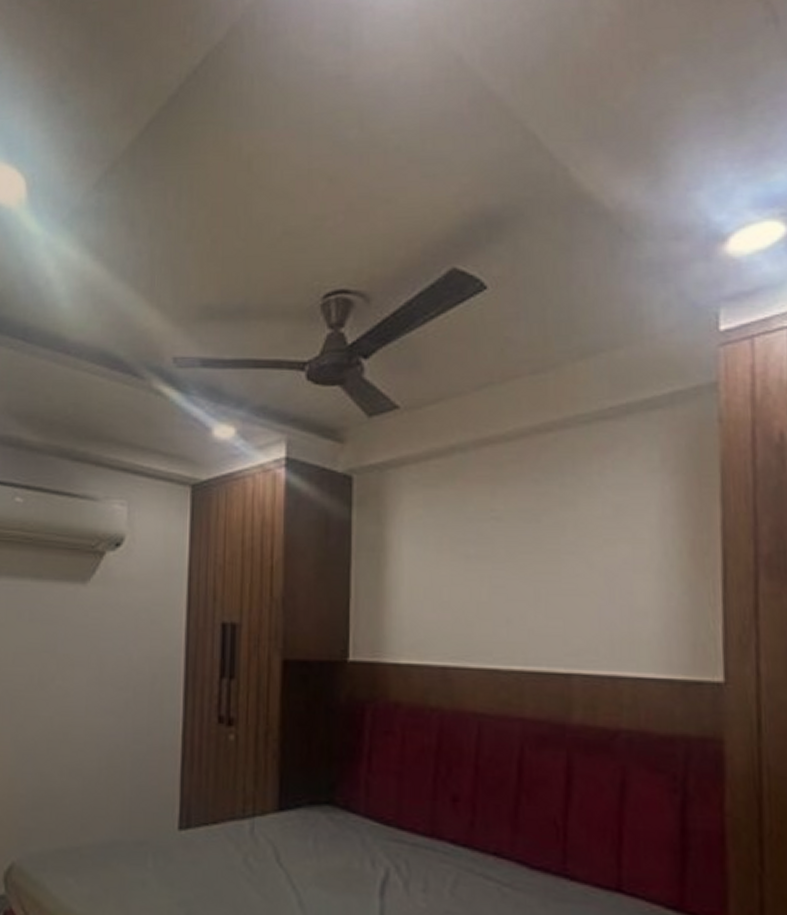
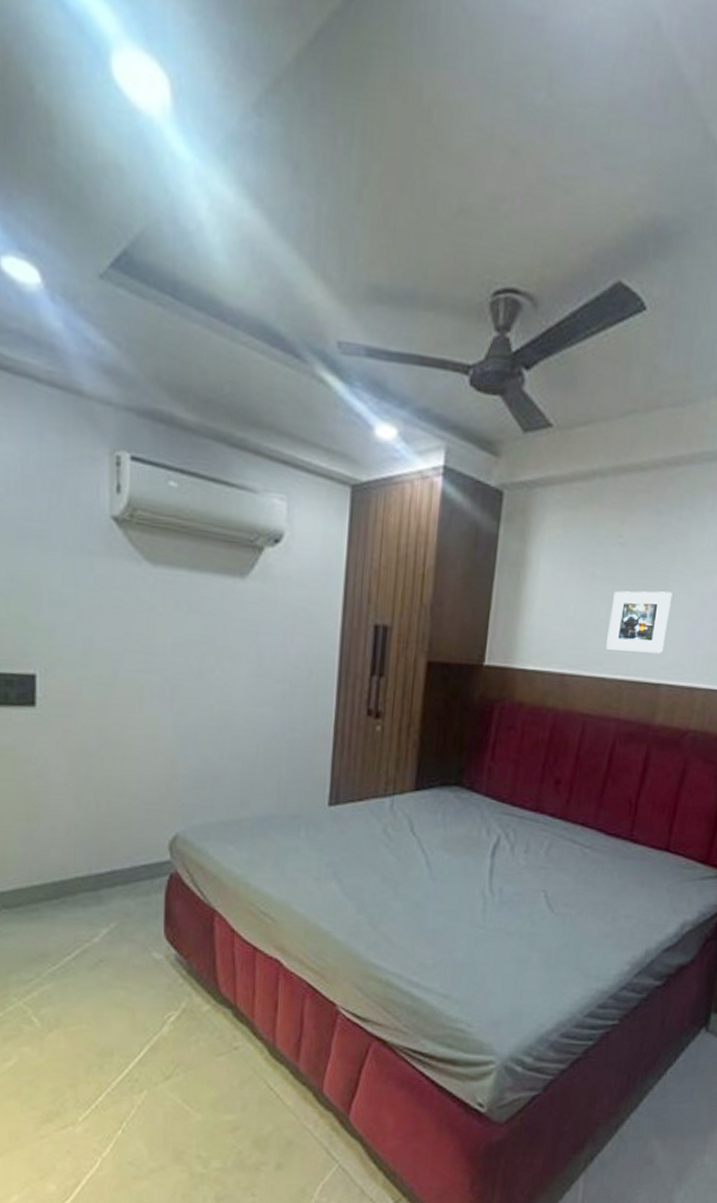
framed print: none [494,566,569,638] -> present [606,591,673,654]

